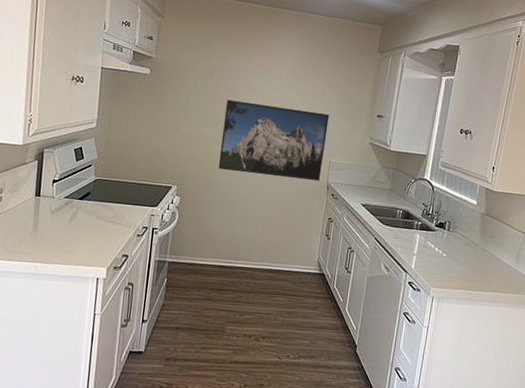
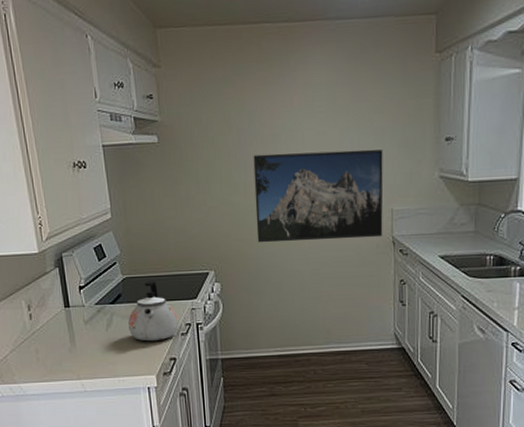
kettle: none [90,184,138,238] -> present [128,280,179,342]

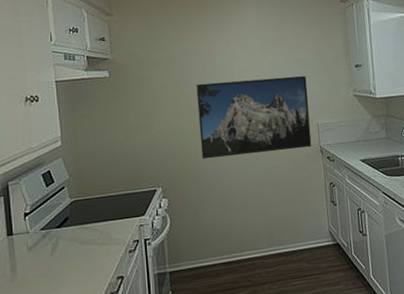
kettle: present [128,280,179,342] -> none [75,200,127,263]

